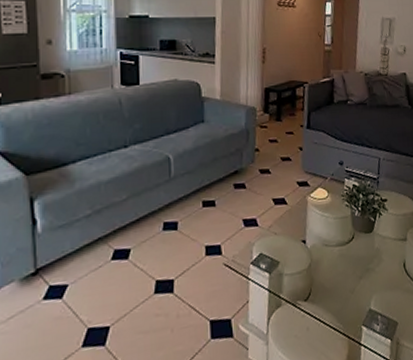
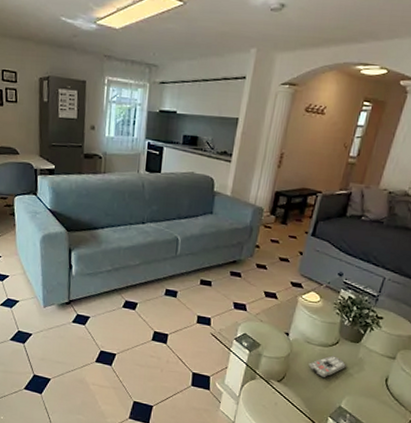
remote control: none [331,253,366,282] -> present [308,355,346,377]

